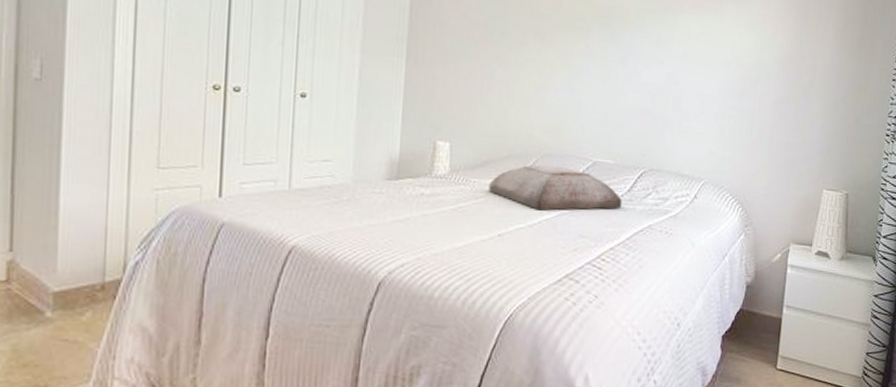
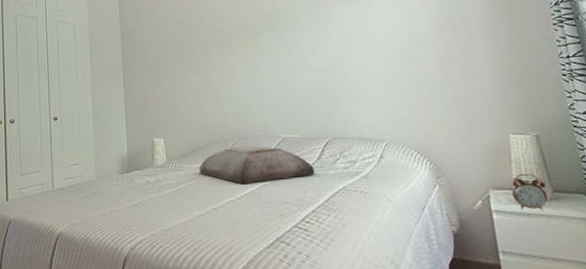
alarm clock: none [809,231,842,270] -> present [510,174,548,211]

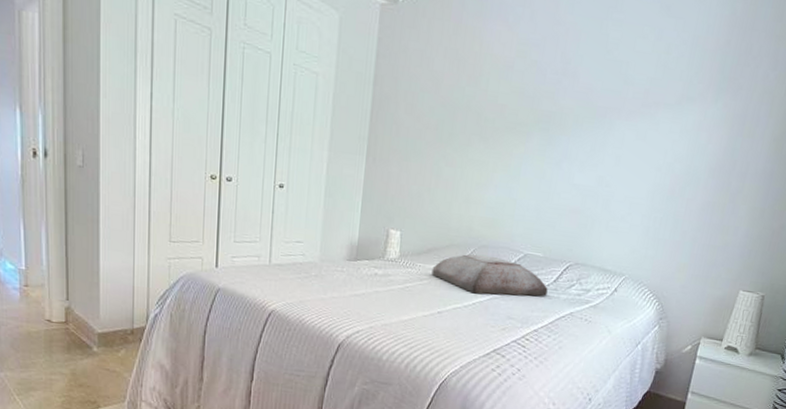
alarm clock: present [510,174,548,211] -> none [719,328,752,364]

